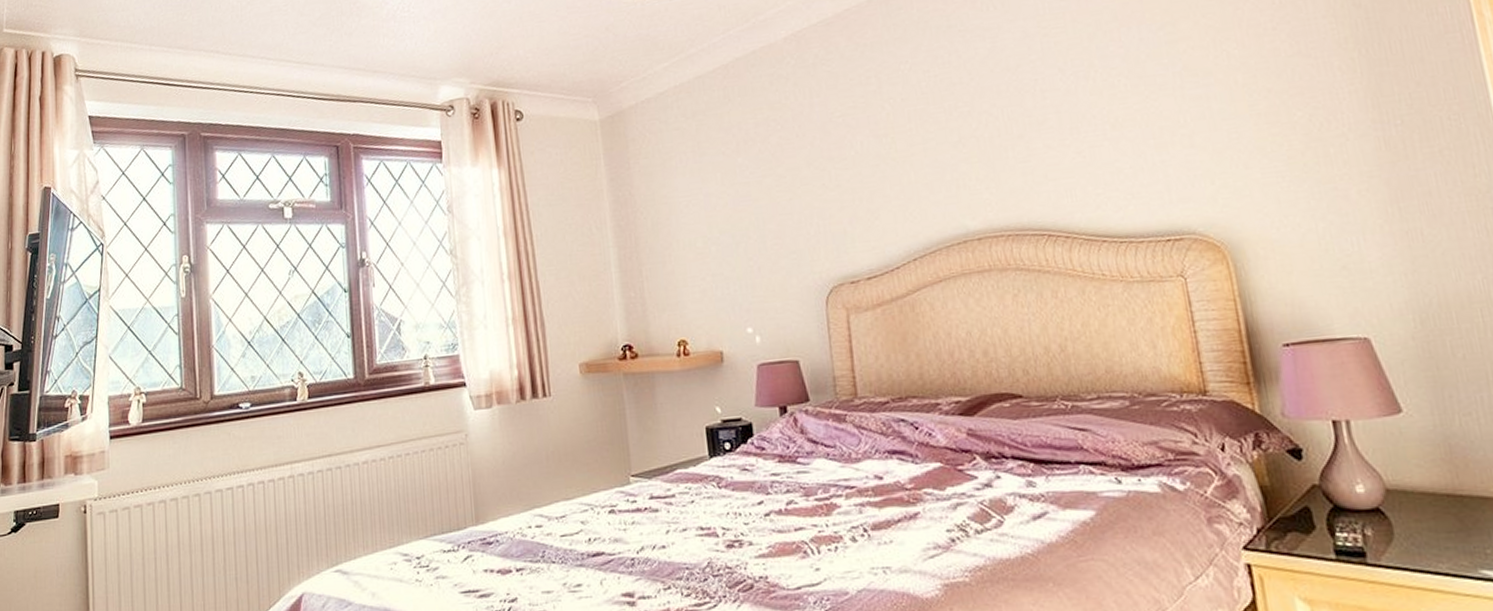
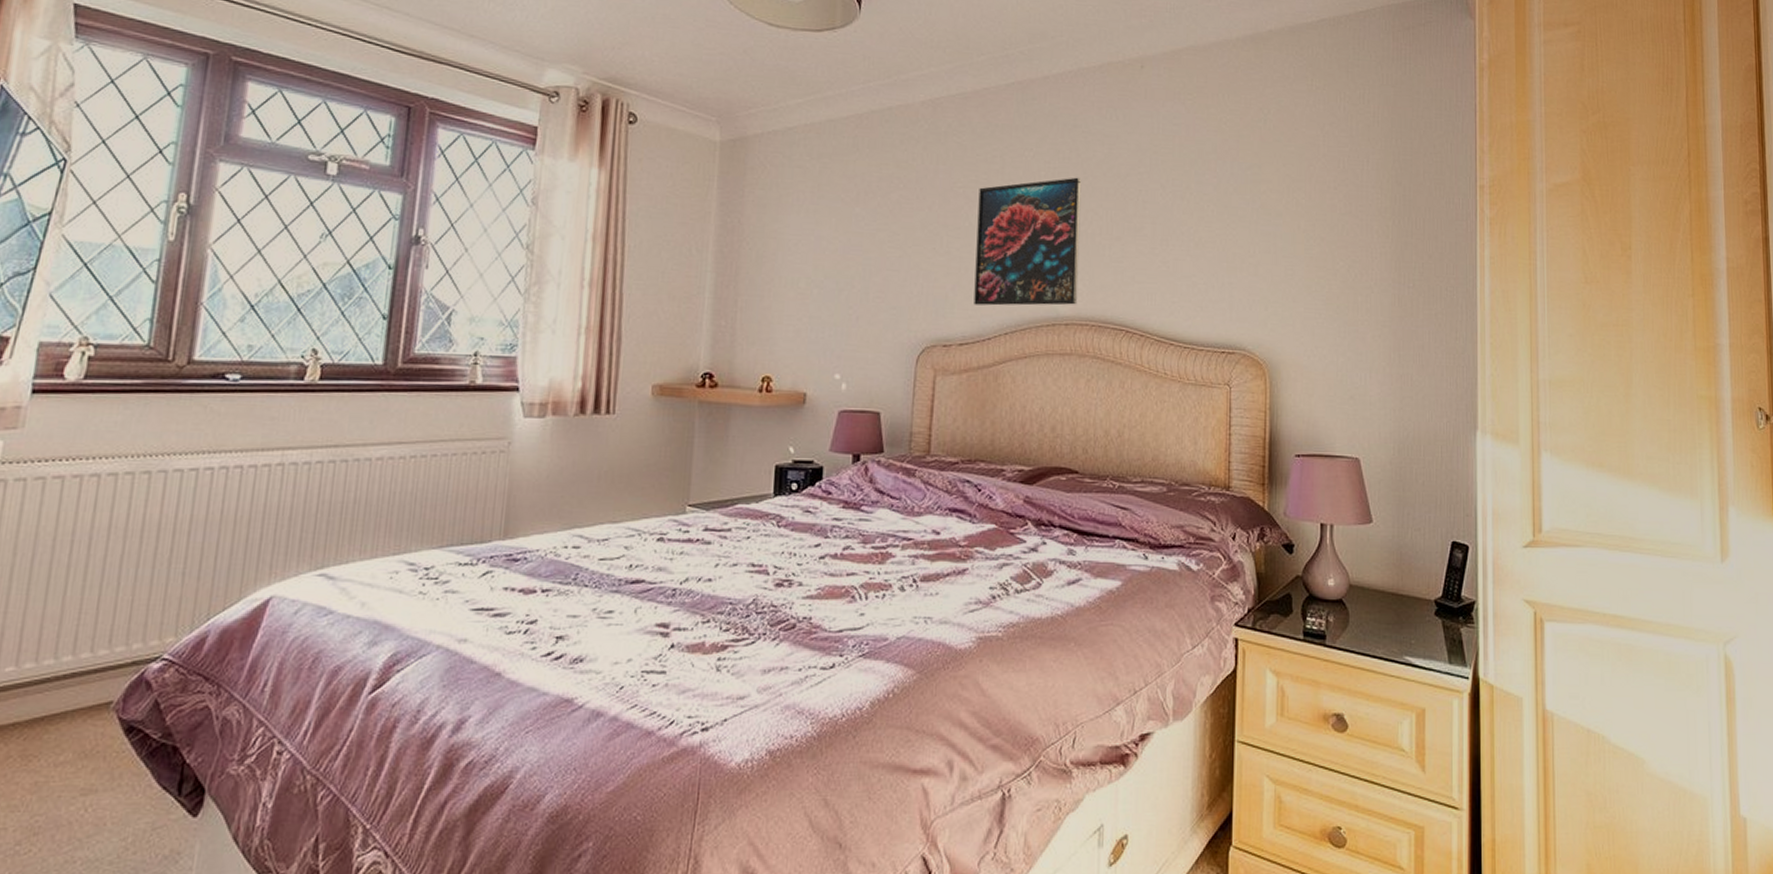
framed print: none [859,80,987,235] -> present [974,177,1082,306]

